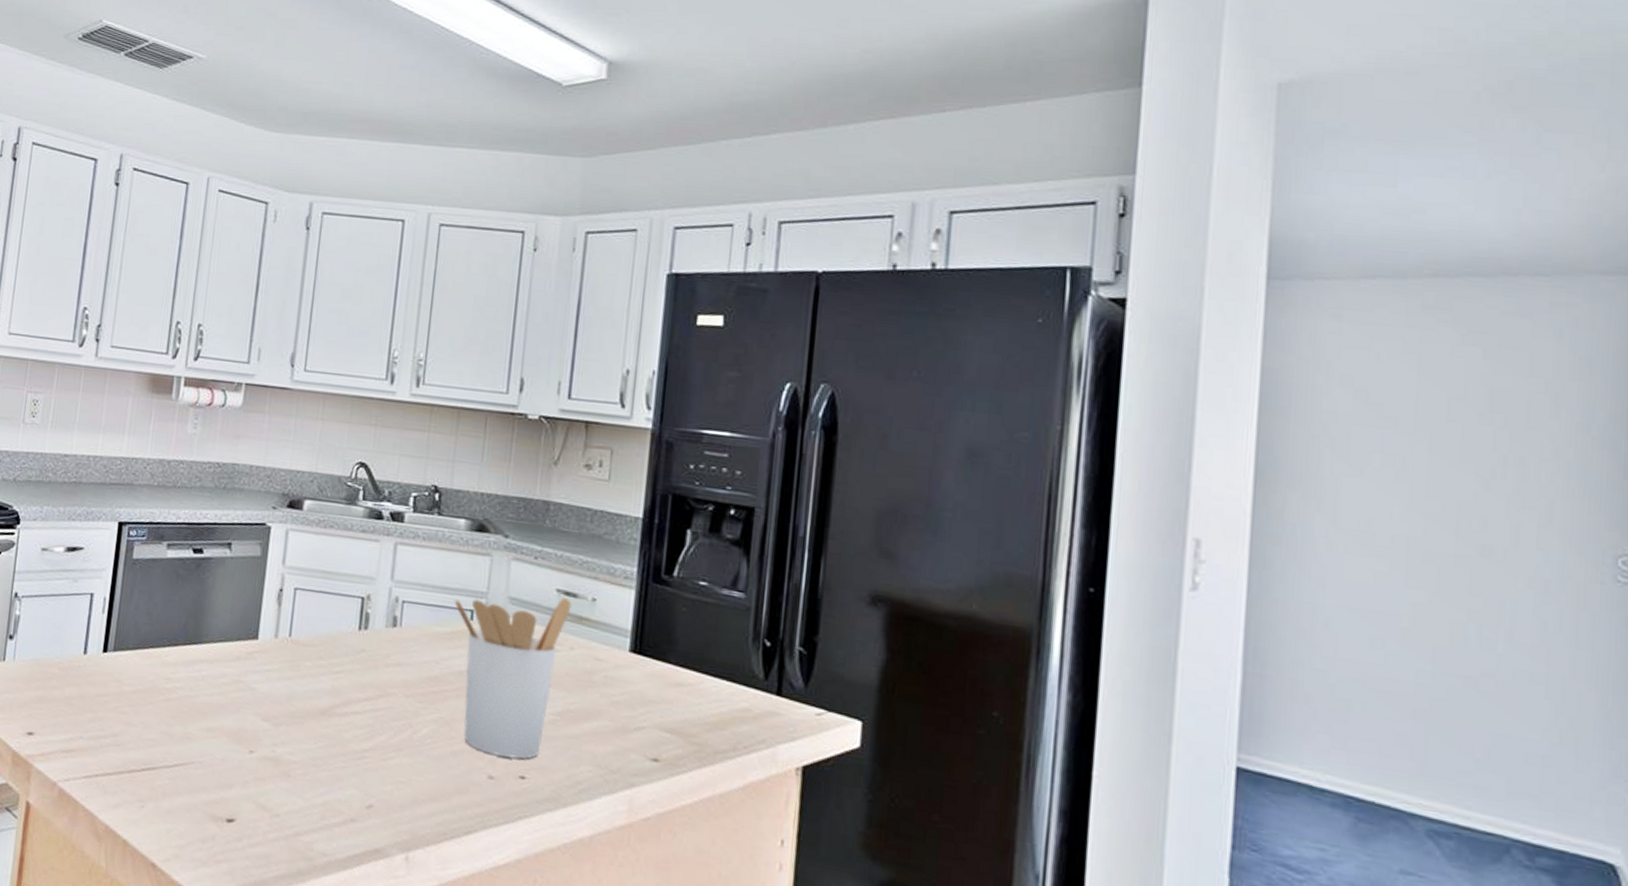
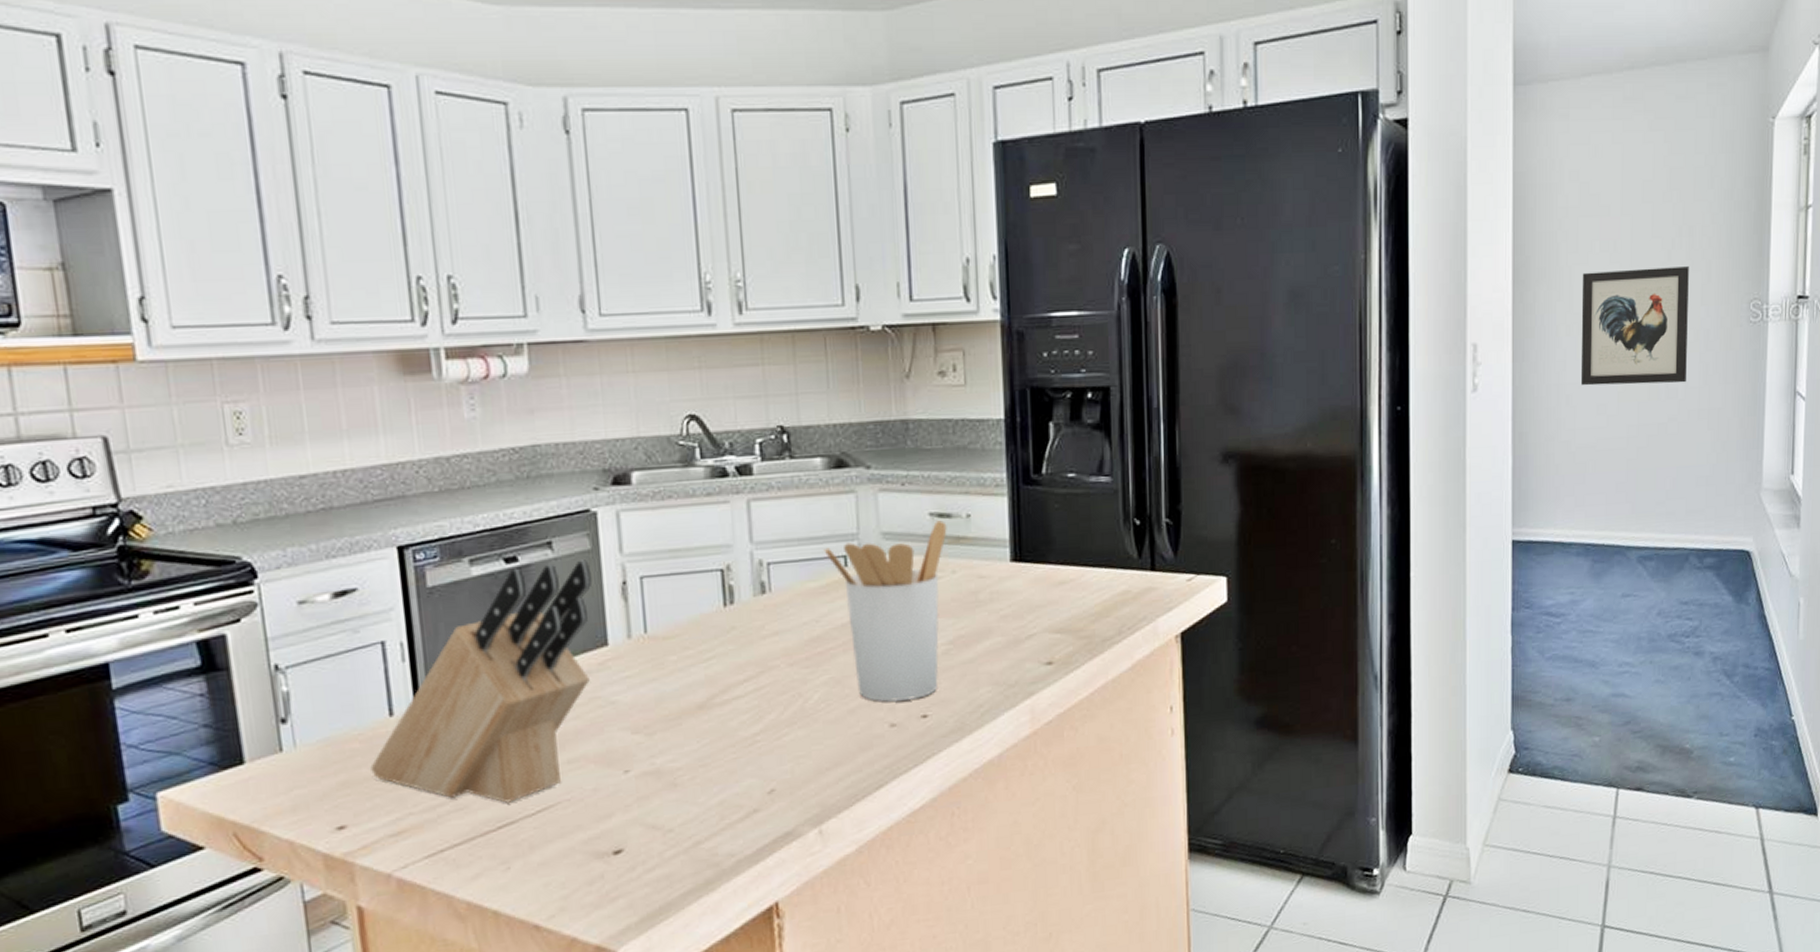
knife block: none [61,558,257,751] -> present [370,559,593,803]
wall art: none [1346,486,1518,636] -> present [1580,266,1689,386]

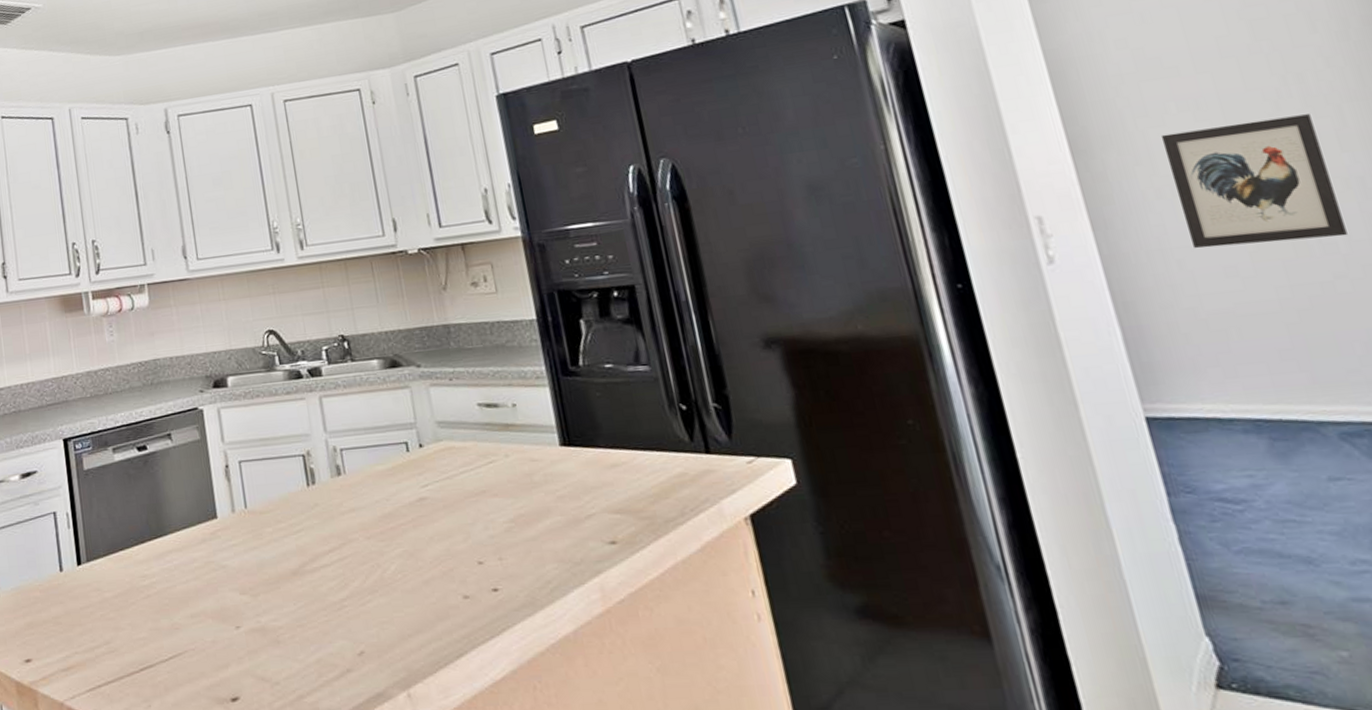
knife block: present [370,559,593,803] -> none [48,447,205,649]
utensil holder: present [823,520,947,702] -> none [387,410,505,575]

